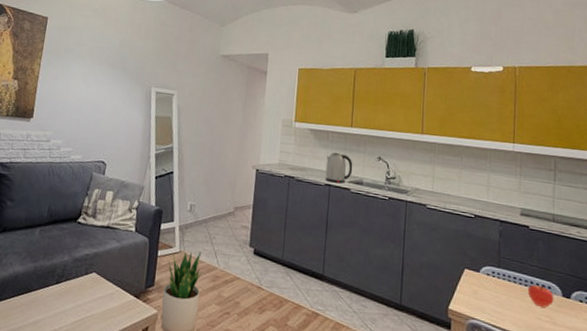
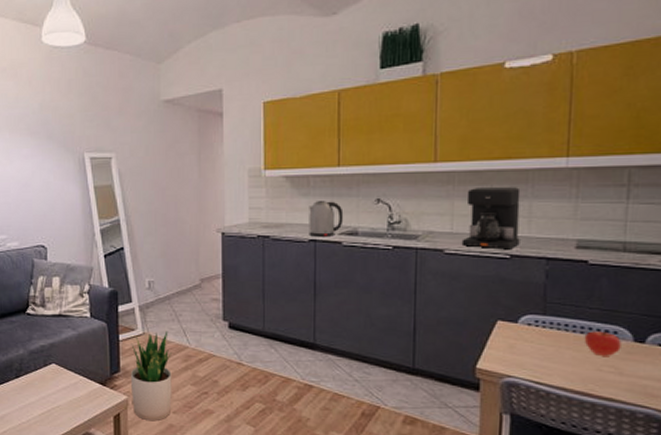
coffee maker: none [439,158,482,211] -> present [461,187,521,250]

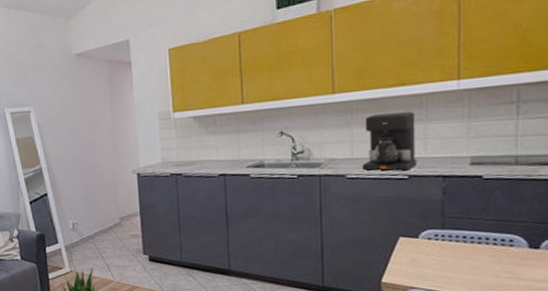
kettle: present [309,201,344,237] -> none [217,137,250,171]
fruit: present [584,330,622,356] -> none [481,239,517,263]

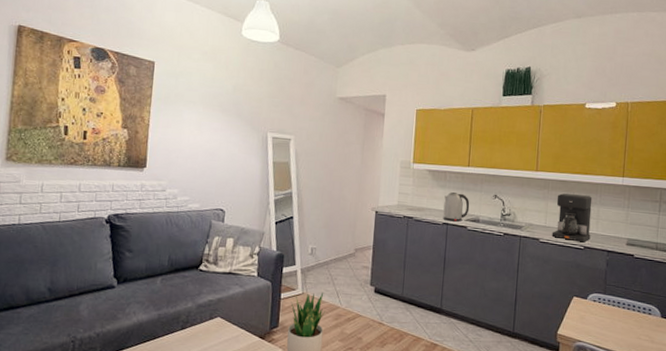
kettle: none [217,137,250,171] -> present [443,192,470,222]

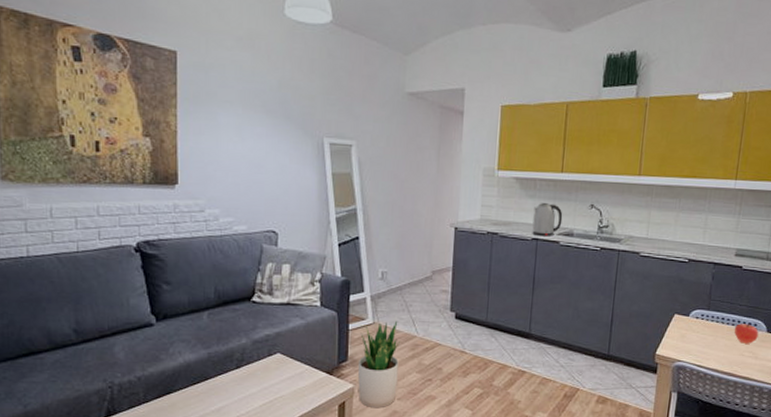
coffee maker: present [551,193,592,243] -> none [653,200,701,255]
fruit: none [629,307,653,328] -> present [734,323,759,344]

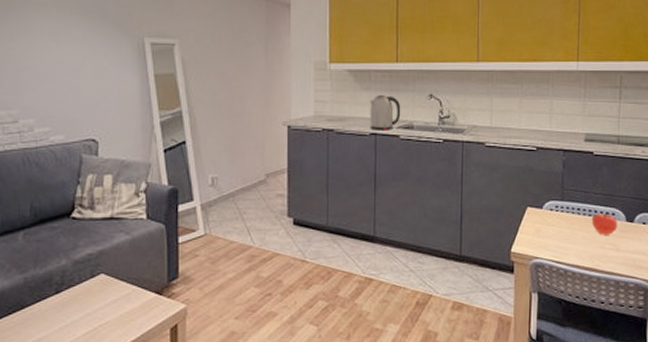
planter: present [358,321,400,409] -> none [191,231,235,330]

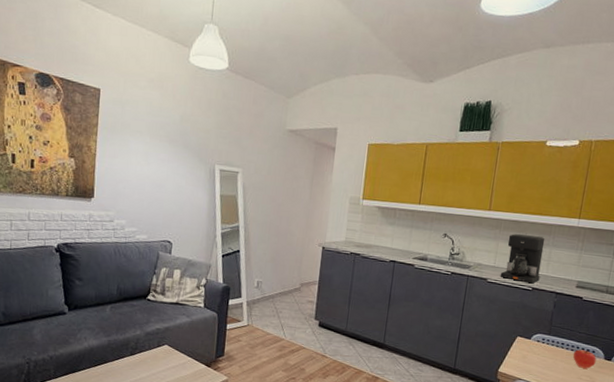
kettle: present [370,95,401,130] -> none [390,230,419,260]
coffee maker: none [499,86,544,143] -> present [500,234,545,284]

